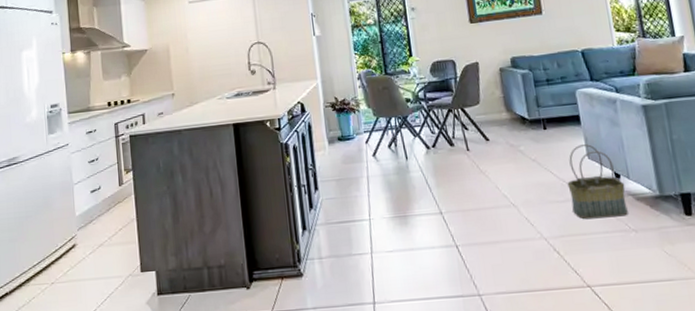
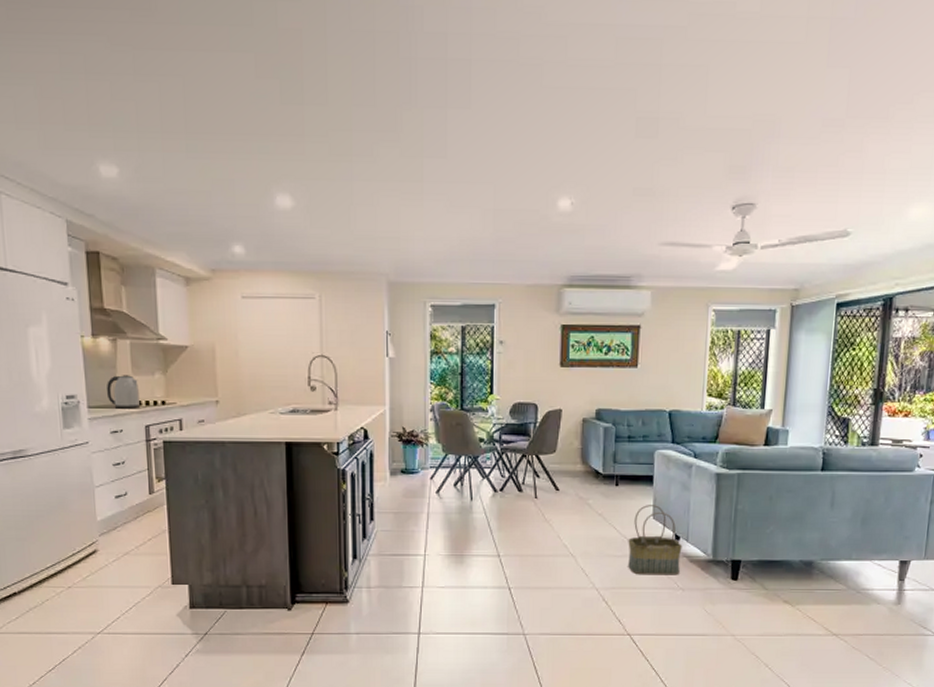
kettle: none [83,81,110,112] -> present [107,375,140,409]

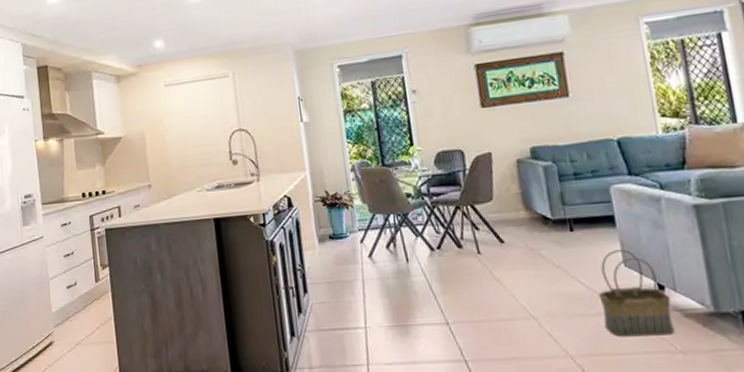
kettle: present [107,375,140,409] -> none [56,170,84,203]

